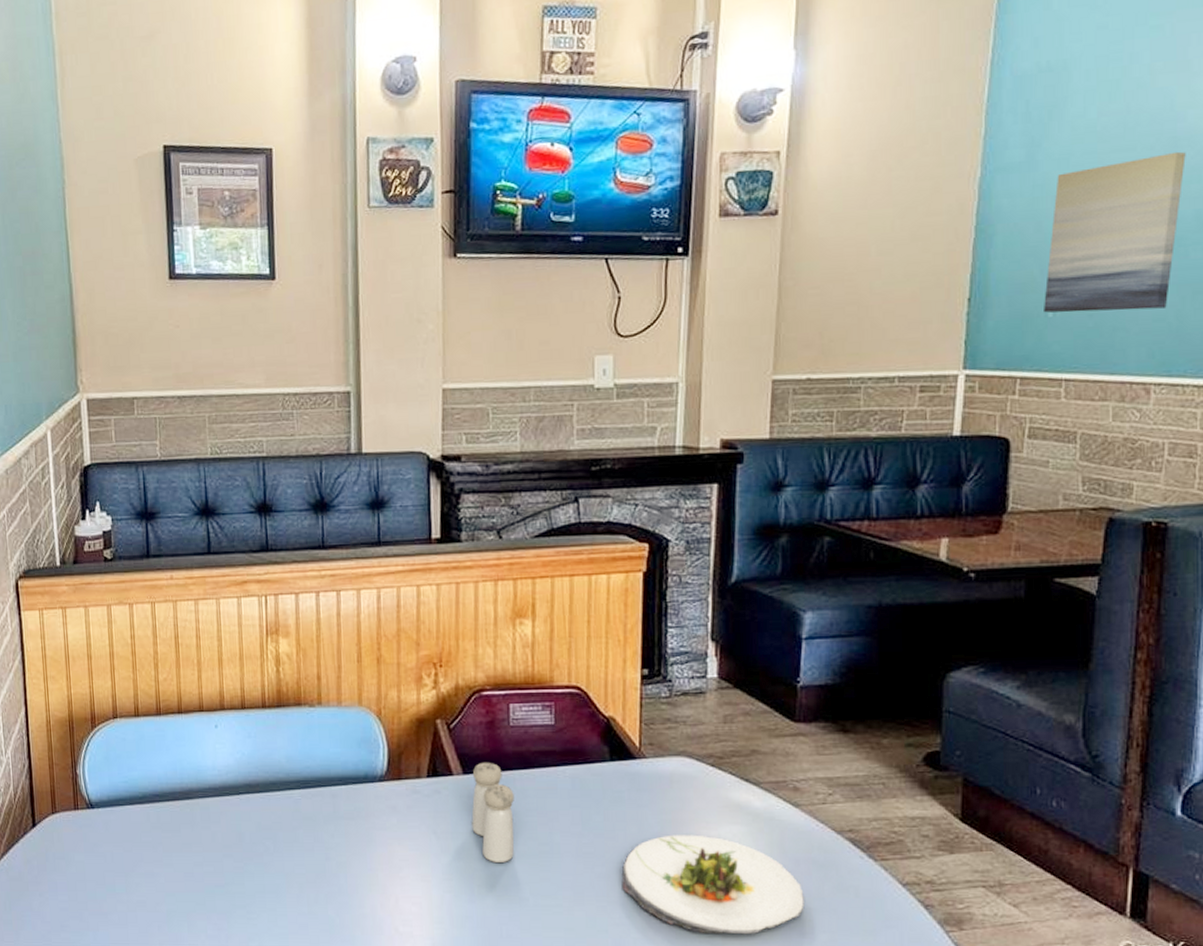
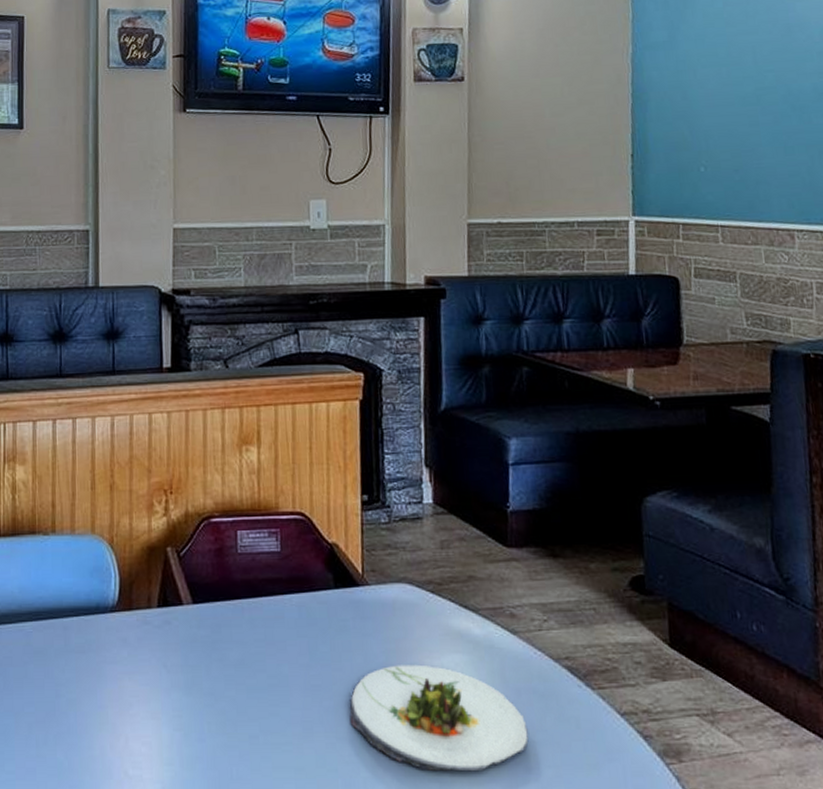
salt and pepper shaker: present [471,762,514,862] -> none [201,590,244,697]
wall art: present [1044,151,1186,313] -> none [695,35,800,168]

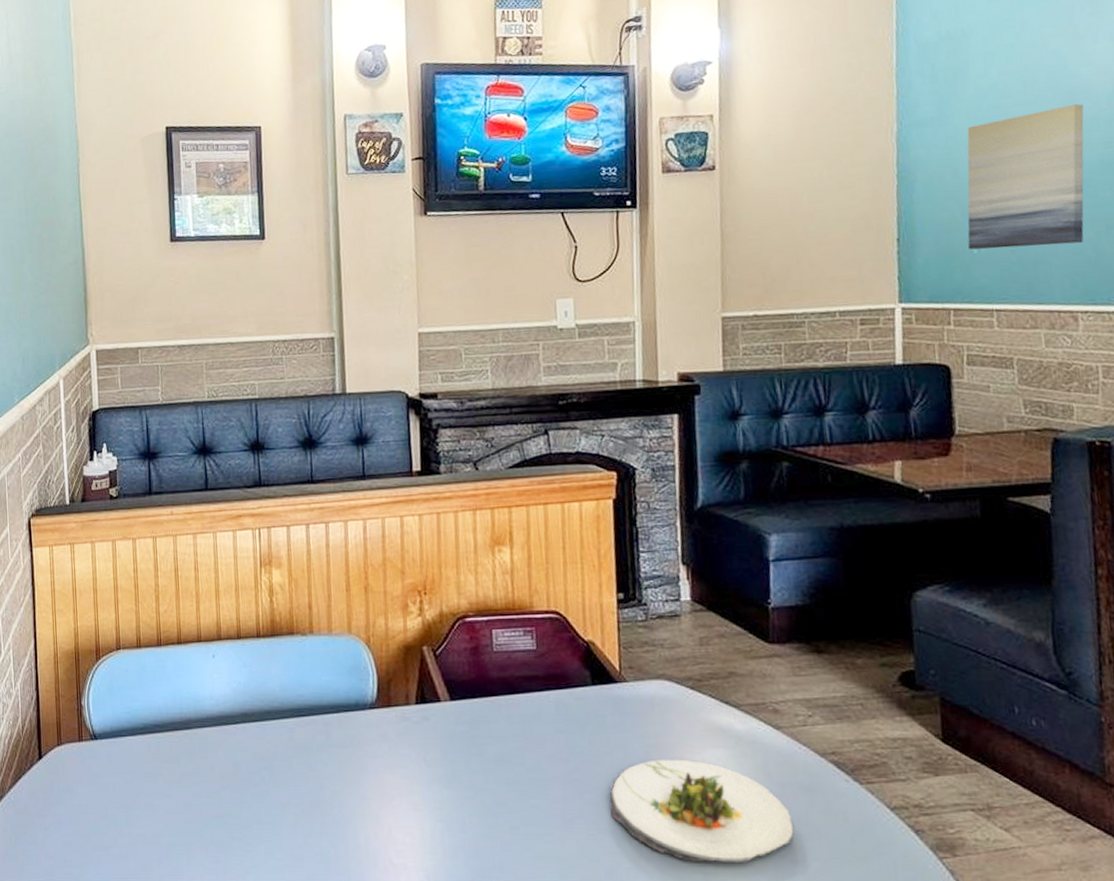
wall art: none [695,35,800,168] -> present [967,103,1084,250]

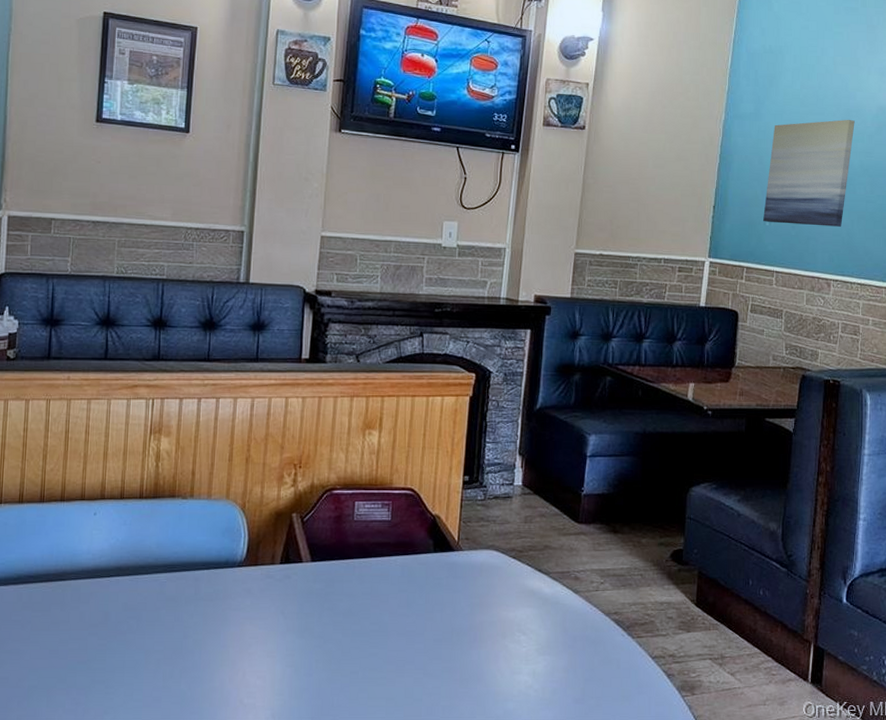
salad plate: present [610,759,794,864] -> none [436,616,579,702]

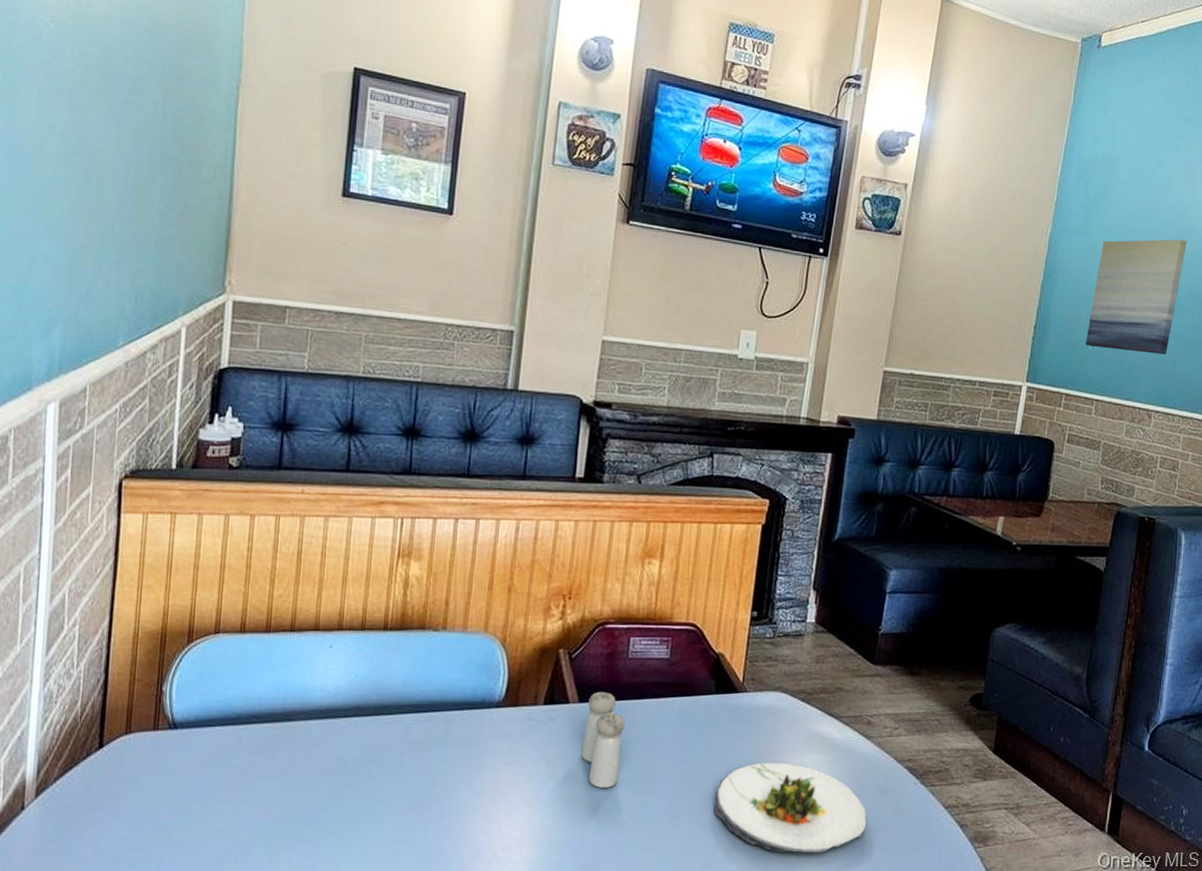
salt and pepper shaker: none [315,551,353,640] -> present [581,691,625,788]
salad plate: none [436,616,579,702] -> present [713,762,867,854]

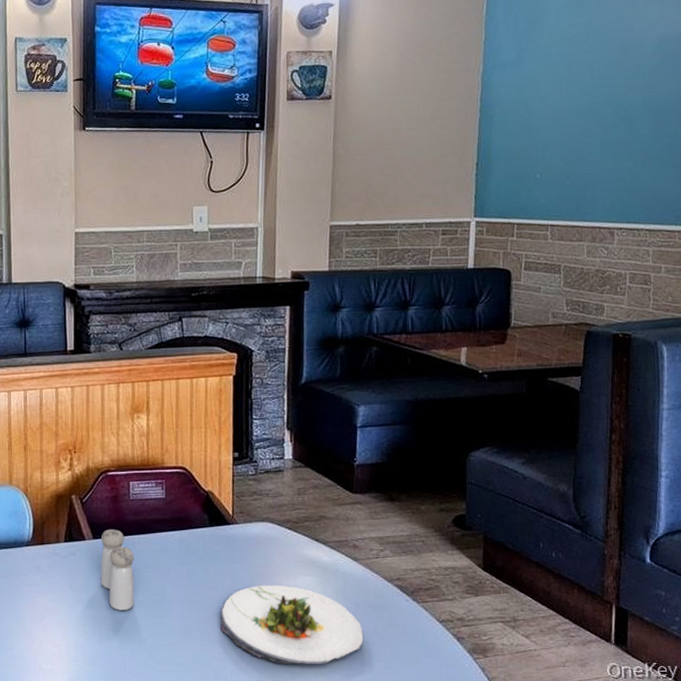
wall art: present [1086,239,1187,355] -> none [533,54,634,174]

